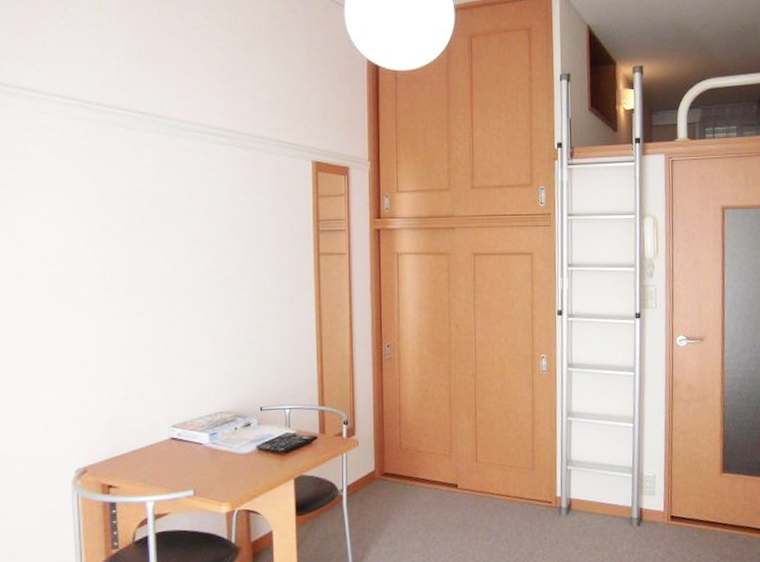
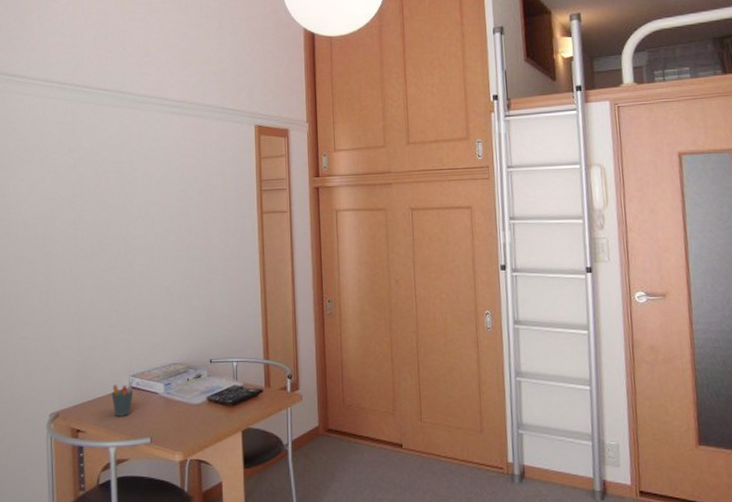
pen holder: none [148,431,174,470] -> present [111,381,134,416]

